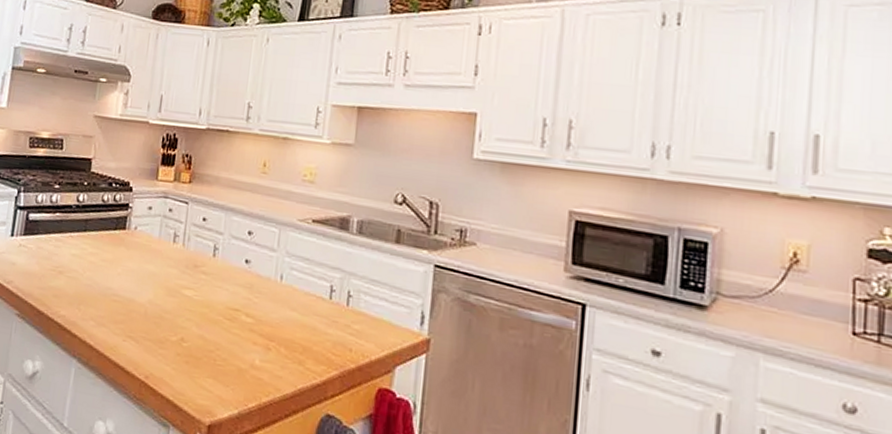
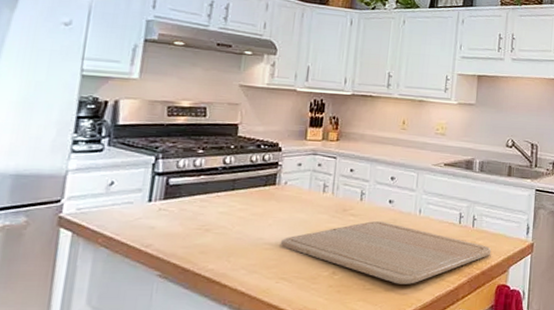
chopping board: none [128,282,371,368] -> present [280,221,492,284]

